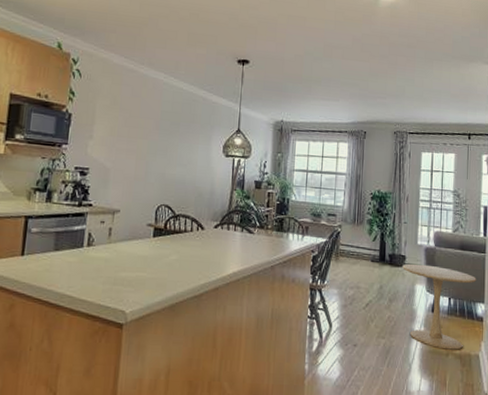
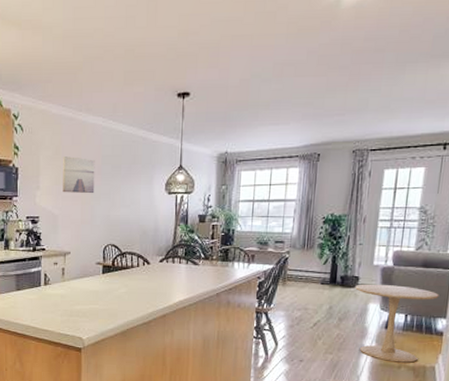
wall art: none [117,107,154,149] -> present [63,157,95,194]

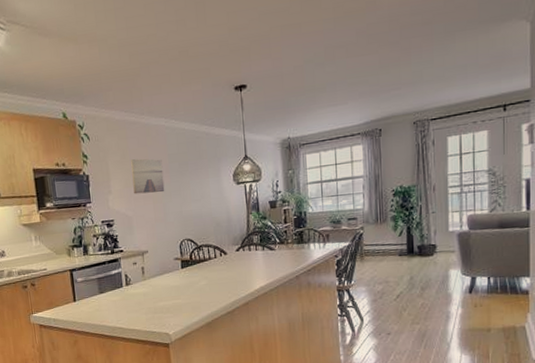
side table: present [355,284,439,363] -> none [433,248,519,326]

